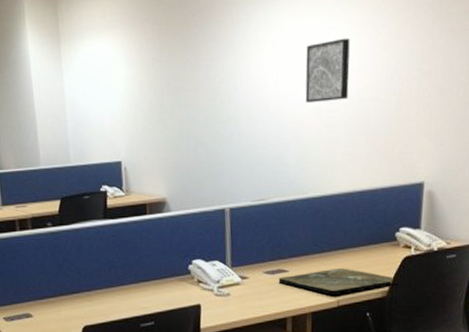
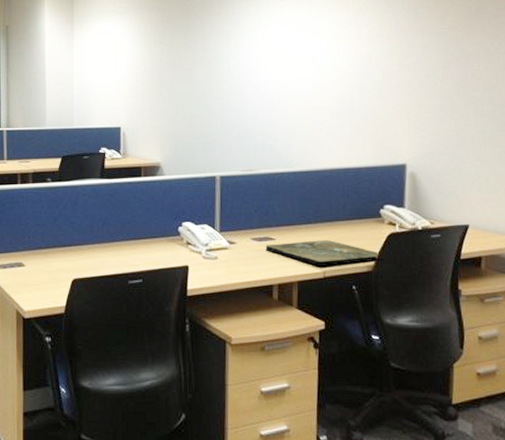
wall art: present [305,38,350,103] -> none [293,33,335,86]

